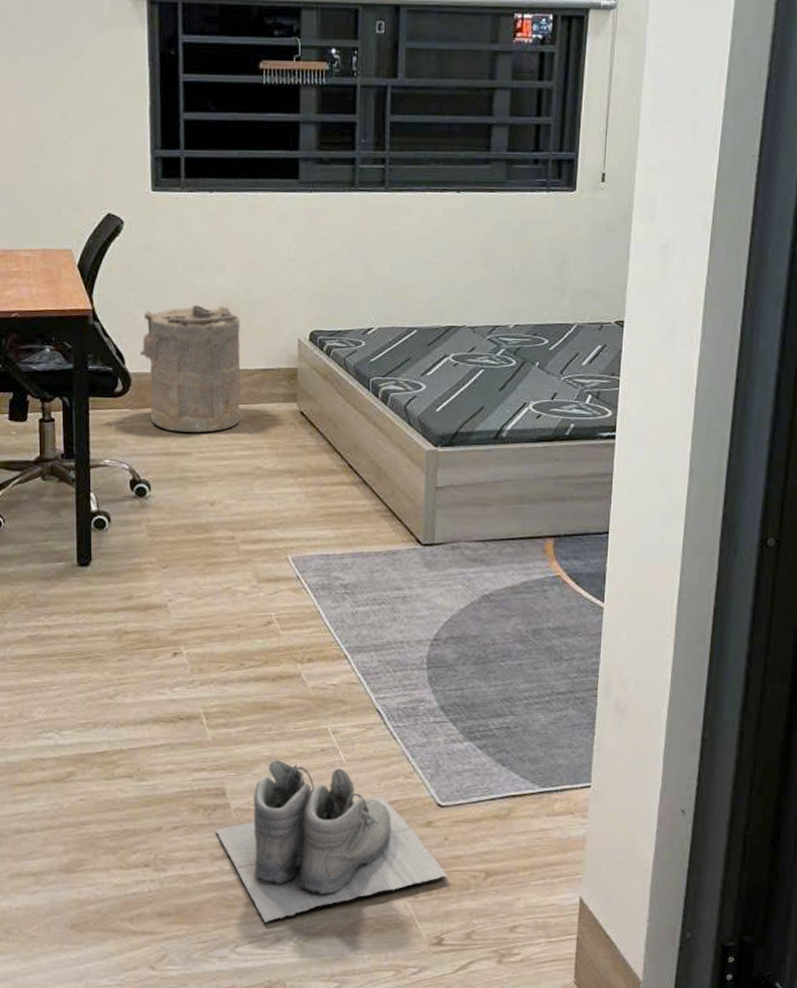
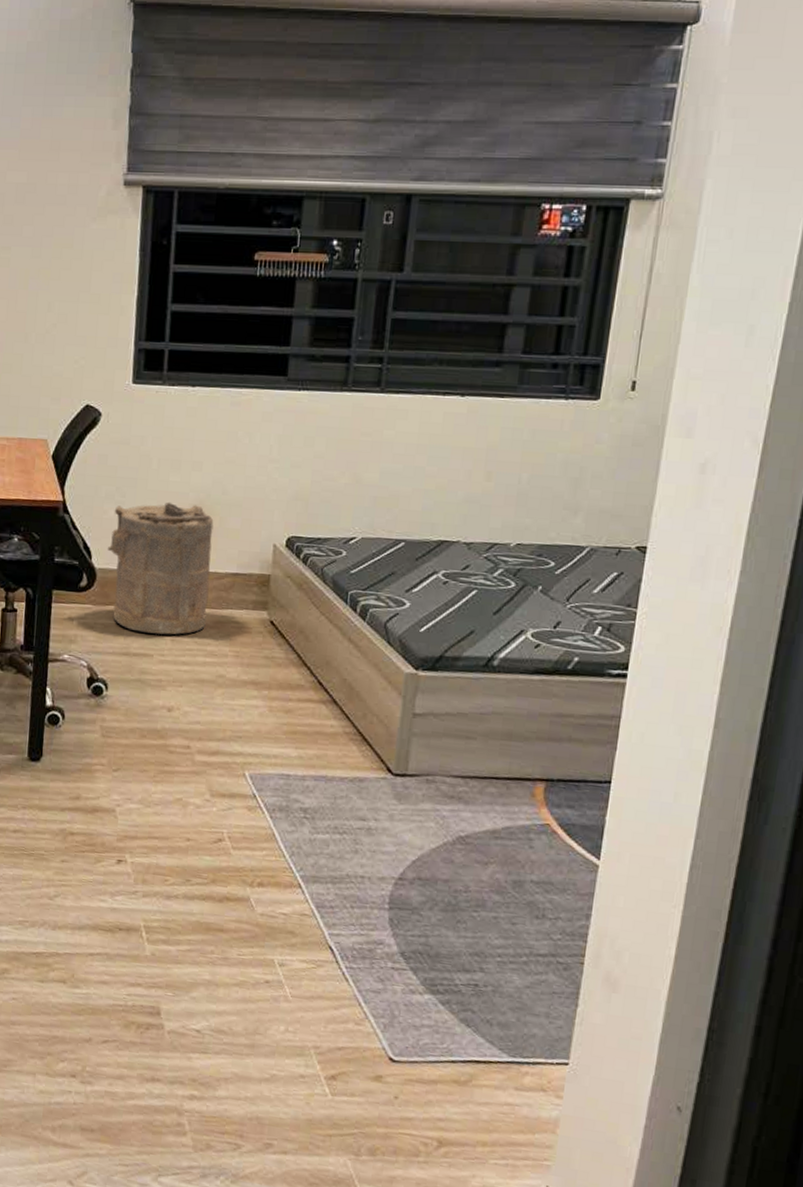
boots: present [215,760,448,923] -> none [146,985,395,1156]

